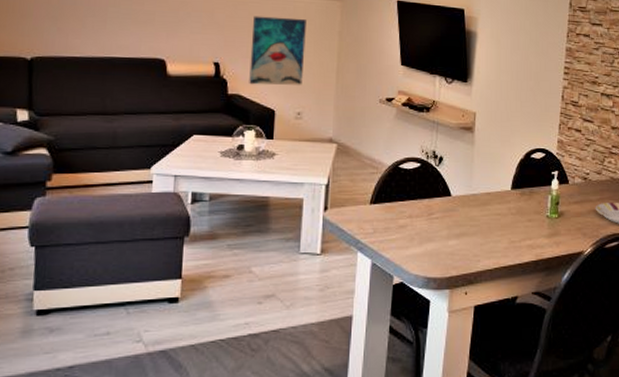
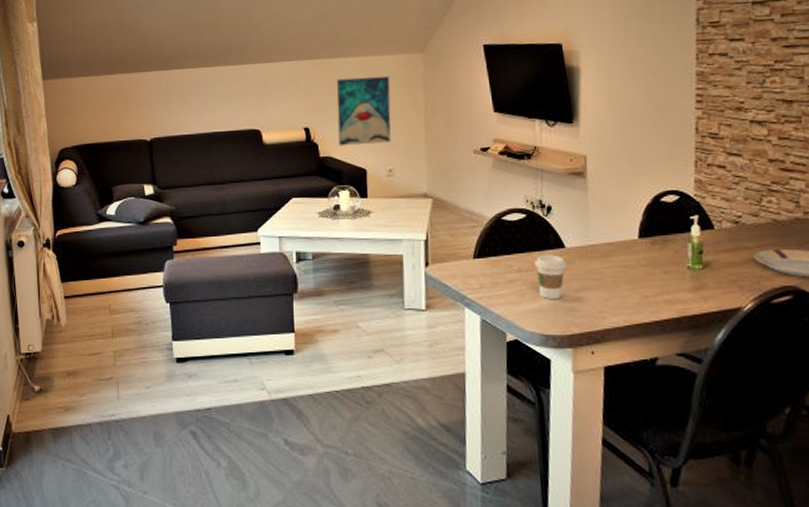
coffee cup: none [424,202,452,245] -> present [534,254,567,300]

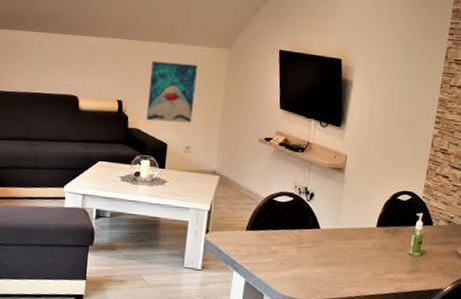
coffee cup: present [534,254,567,300] -> none [294,232,320,271]

